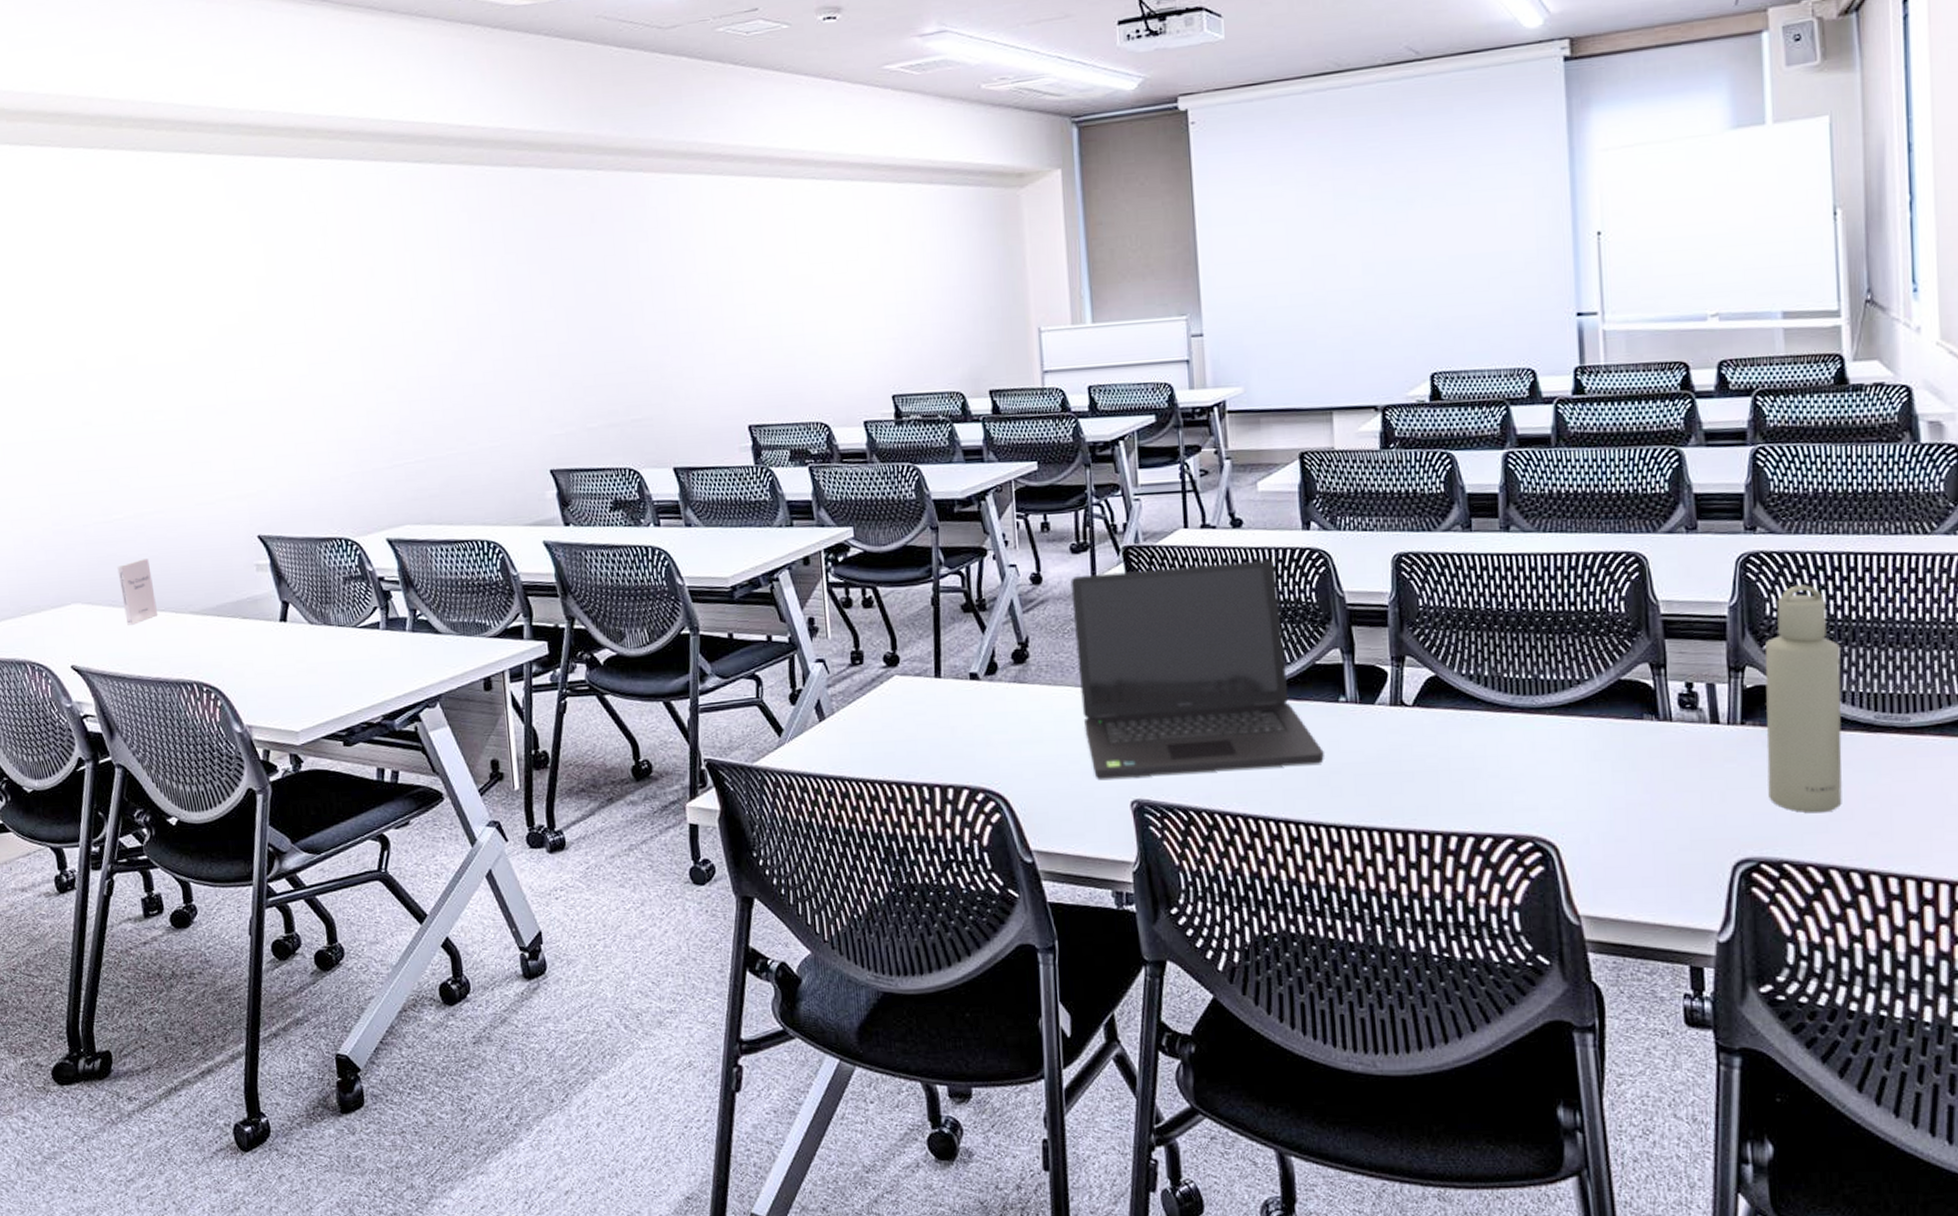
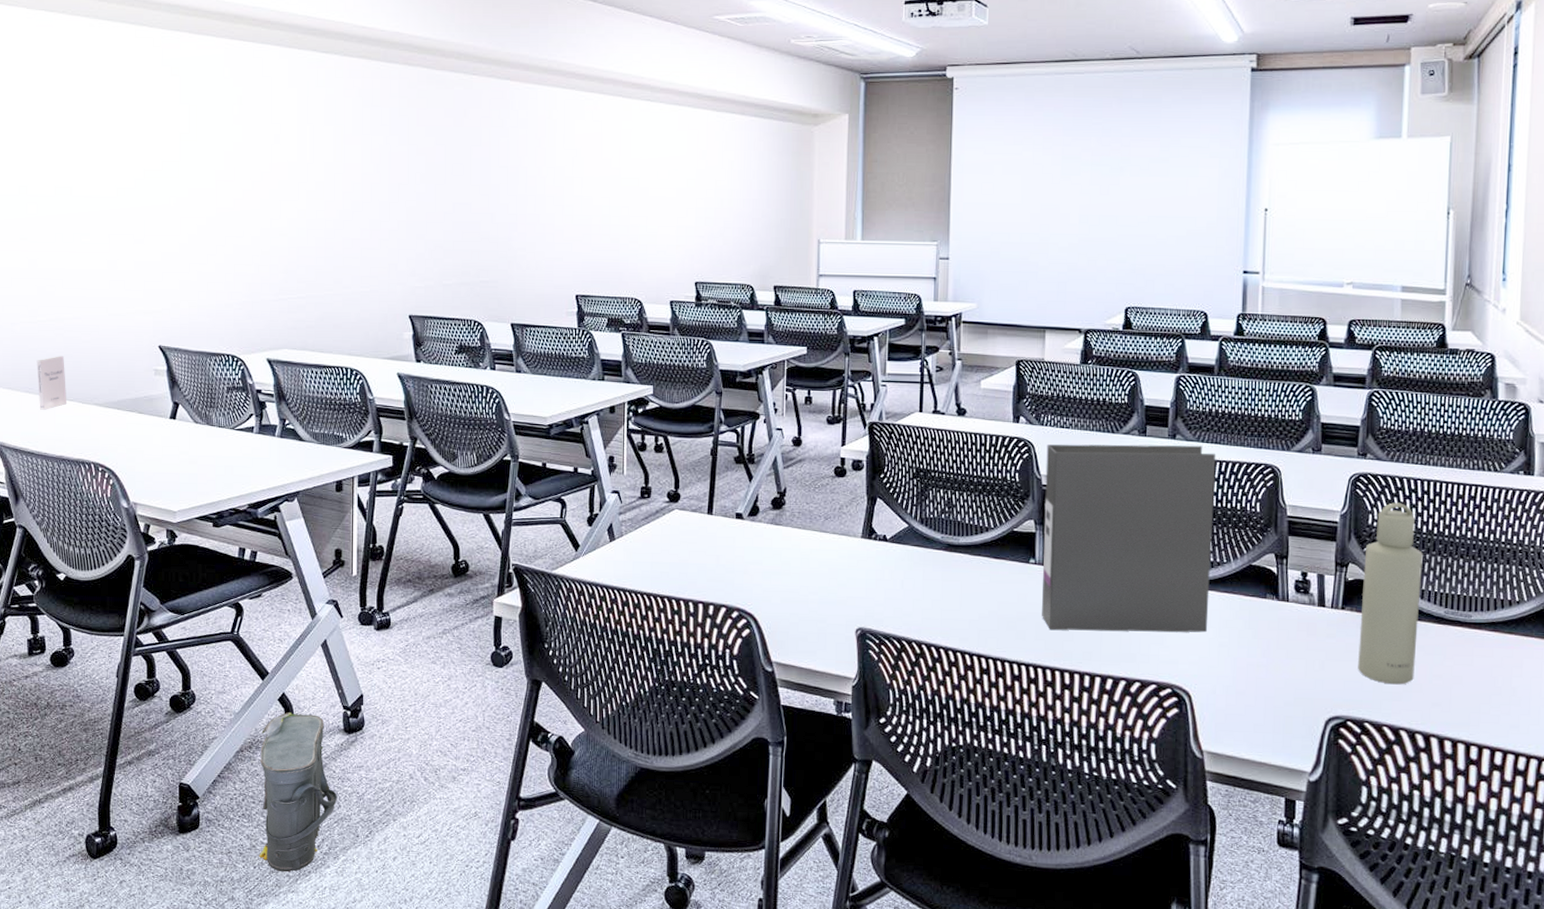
bag: none [425,959,524,1151] -> present [259,711,338,873]
laptop: present [1070,560,1324,779] -> none [824,442,1014,611]
binder: none [1347,536,1572,781] -> present [1042,444,1216,633]

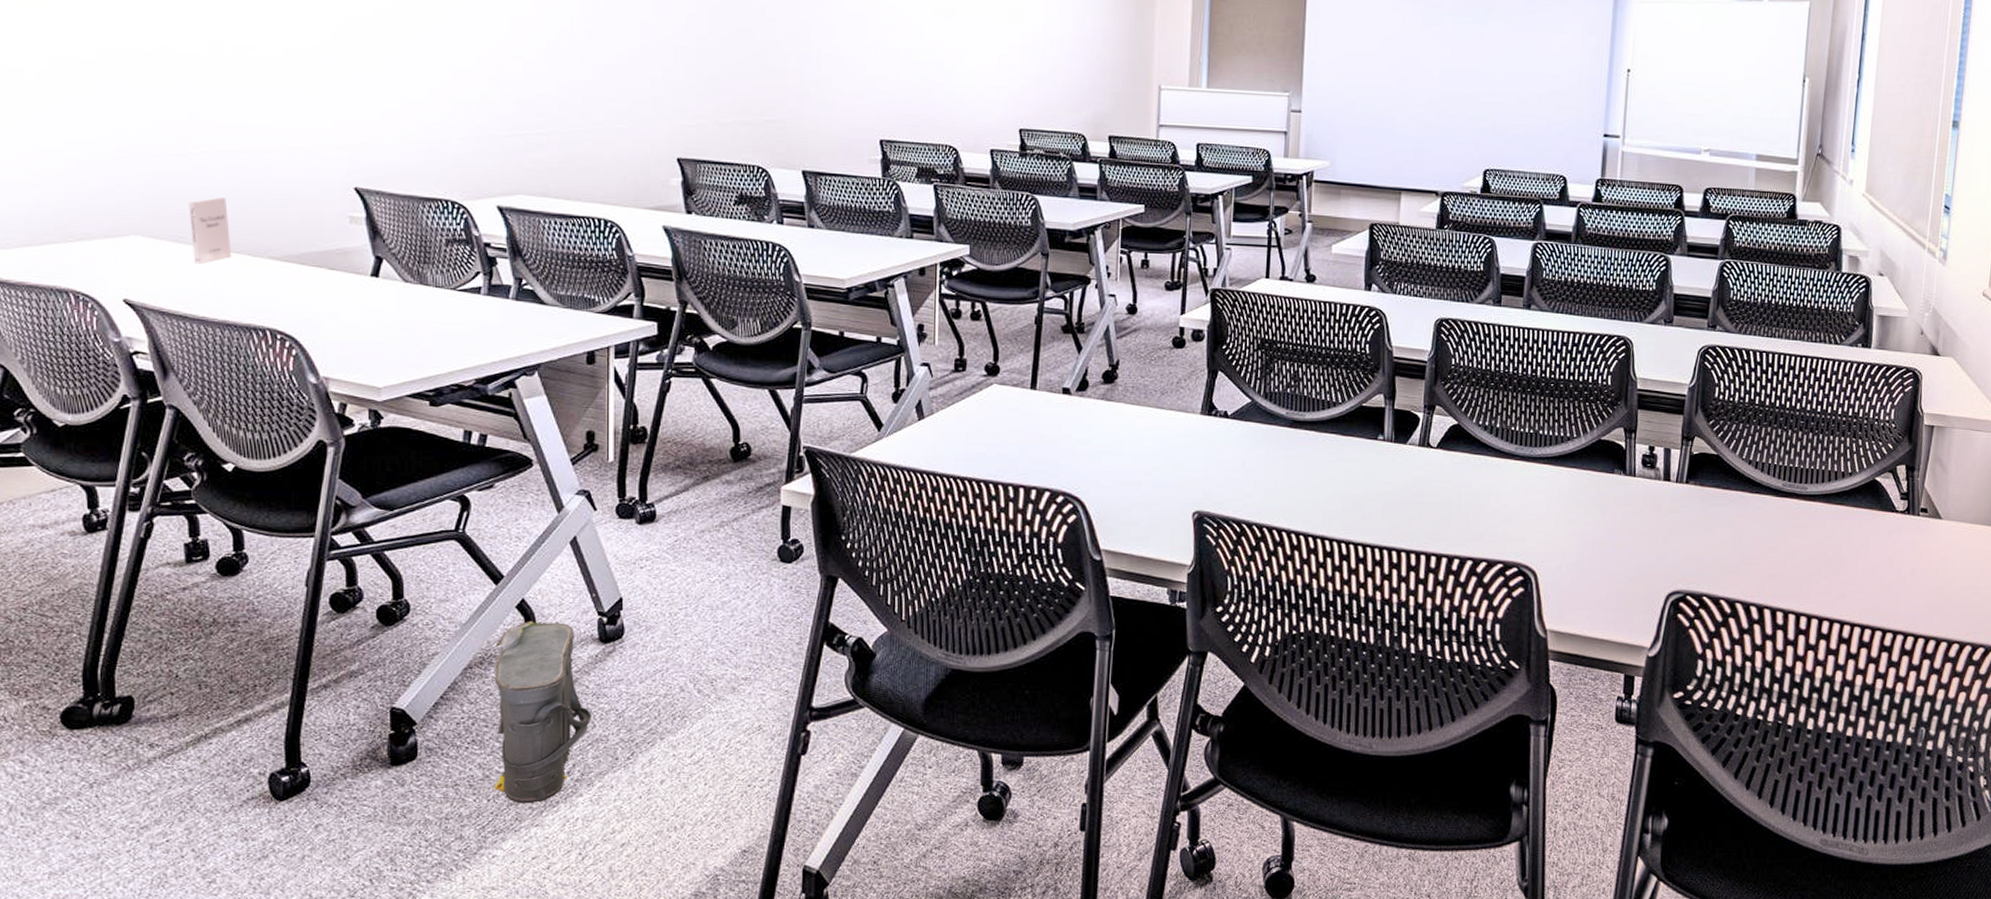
binder: present [1042,444,1216,633] -> none [1389,313,1570,510]
bottle: present [1358,502,1423,685] -> none [1699,375,1765,558]

